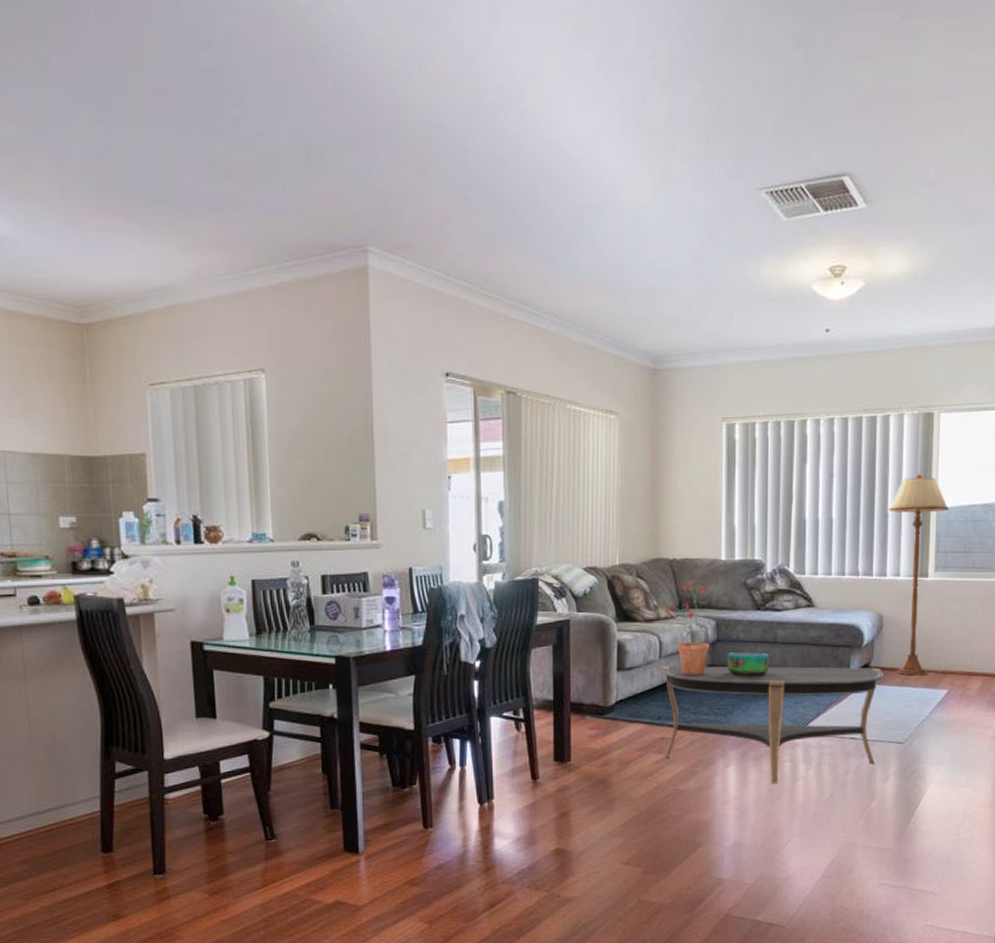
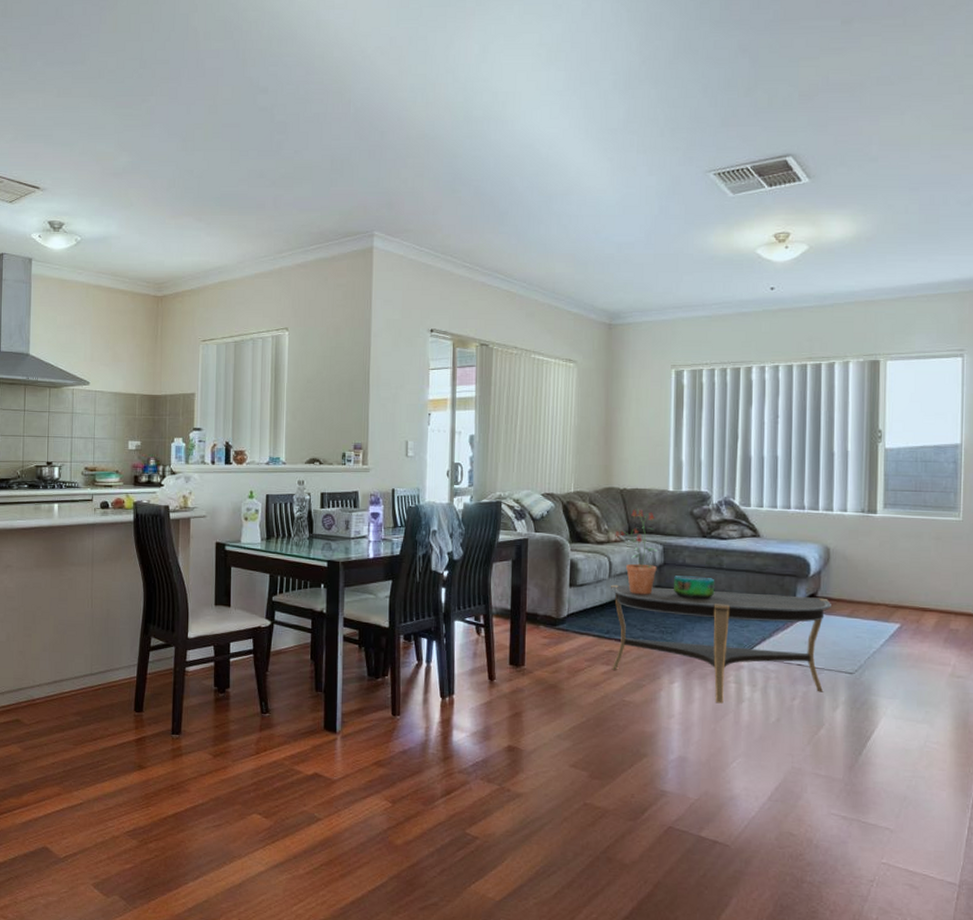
floor lamp: present [888,474,949,676] -> none [834,417,897,608]

